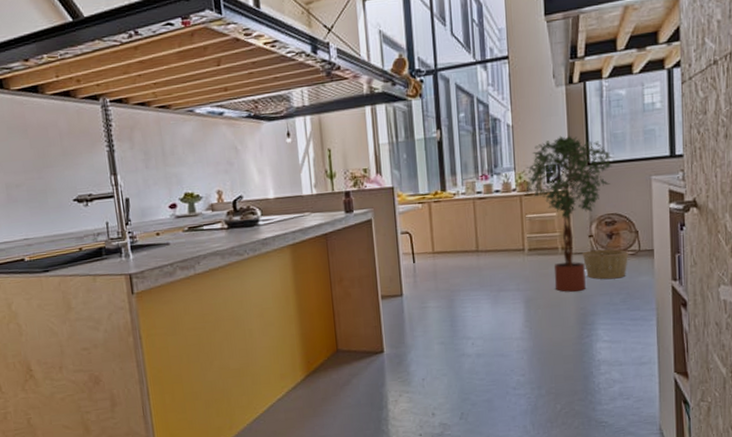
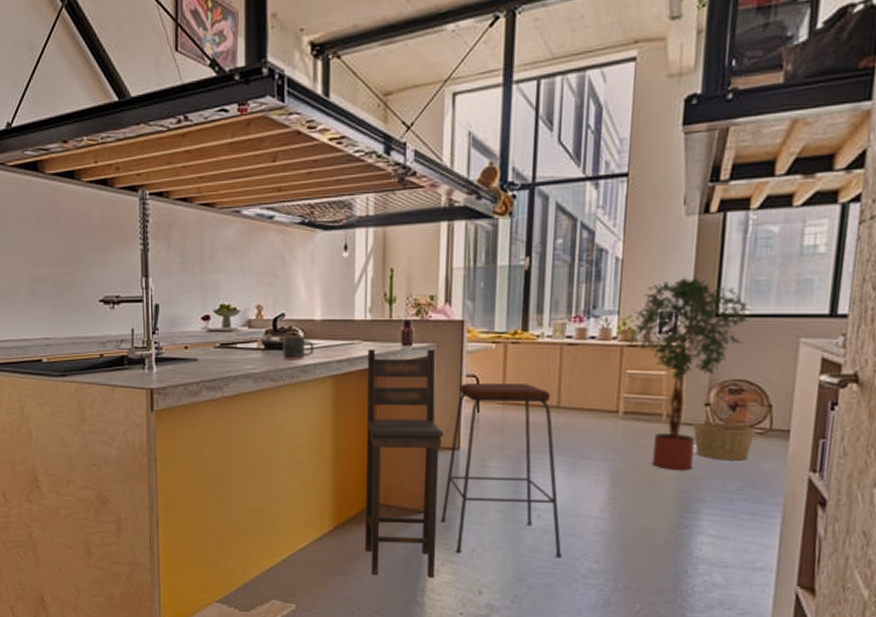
mug: none [243,212,272,236] -> present [283,334,315,360]
bar stool: none [316,213,395,413] -> present [365,349,444,577]
bar stool: none [394,234,495,384] -> present [440,383,562,558]

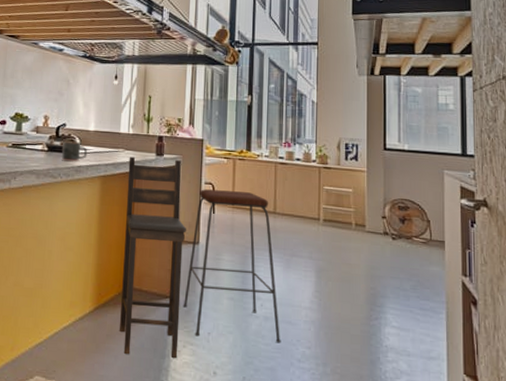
potted tree: present [629,276,751,470] -> none [325,119,408,270]
basket: present [692,422,756,461] -> none [374,231,421,265]

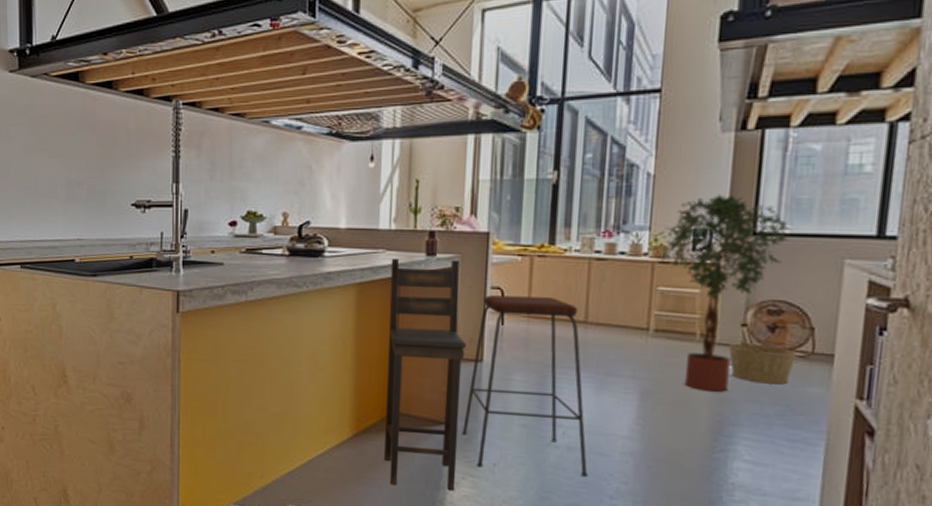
mug: present [62,140,88,162] -> none [307,242,339,268]
potted tree: none [325,119,408,270] -> present [661,194,791,392]
basket: none [374,231,421,265] -> present [728,343,797,385]

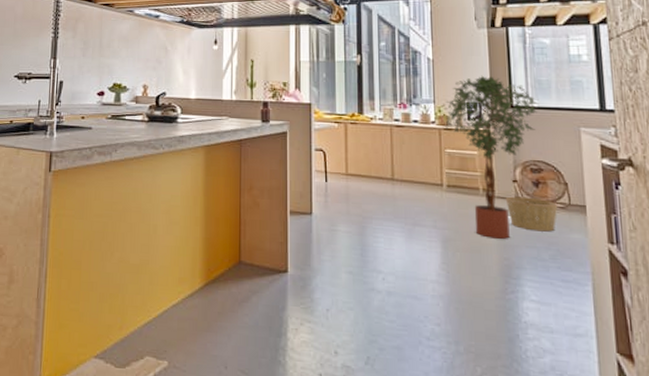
bar stool: present [384,258,467,490] -> none [232,124,299,337]
bar stool: present [461,295,588,477] -> none [298,156,407,320]

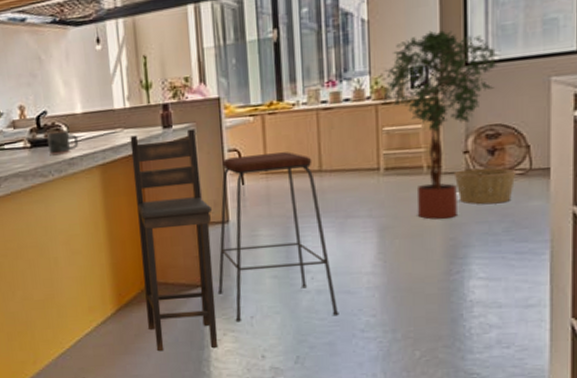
mug: none [163,110,190,132] -> present [47,129,79,156]
bar stool: none [232,124,299,337] -> present [130,129,219,352]
bar stool: none [298,156,407,320] -> present [217,152,339,322]

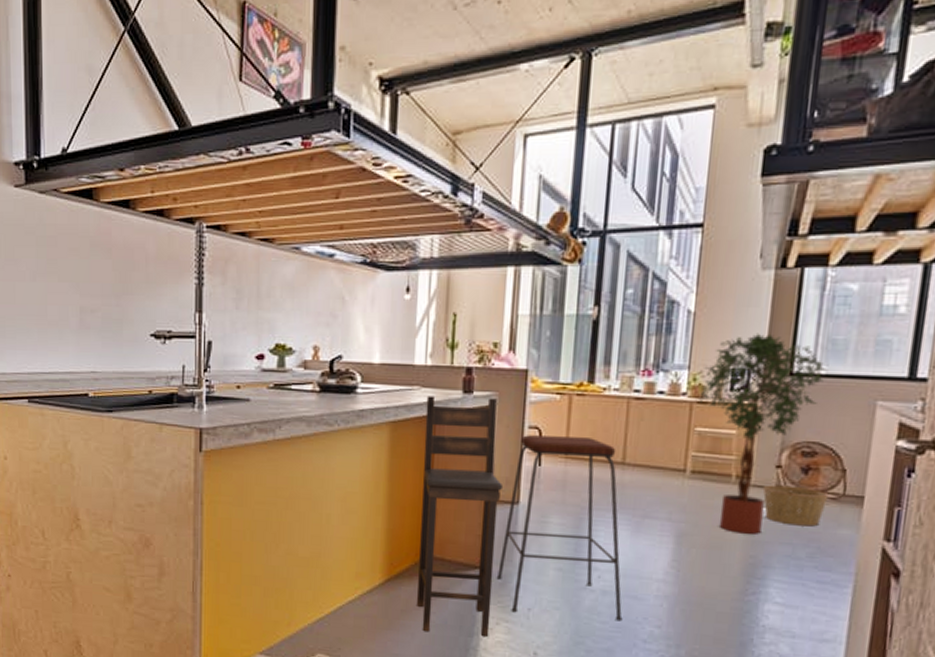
mug: present [47,129,79,156] -> none [338,377,372,405]

